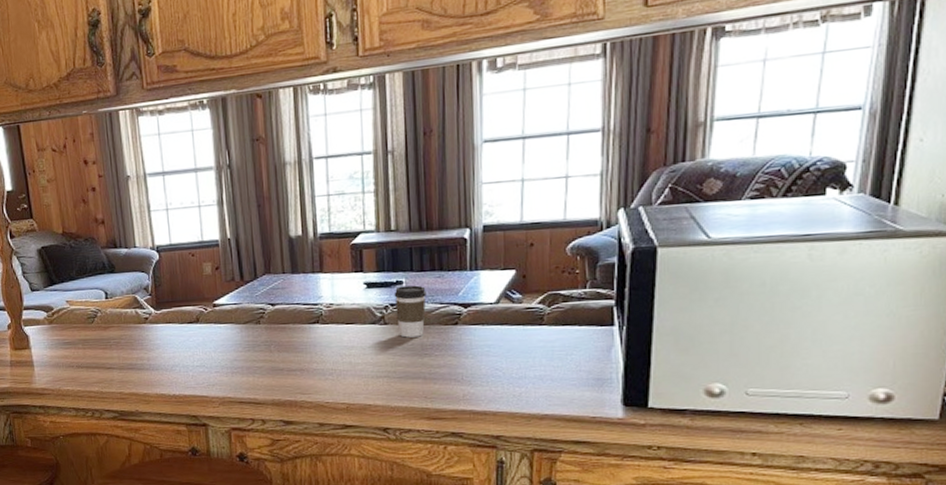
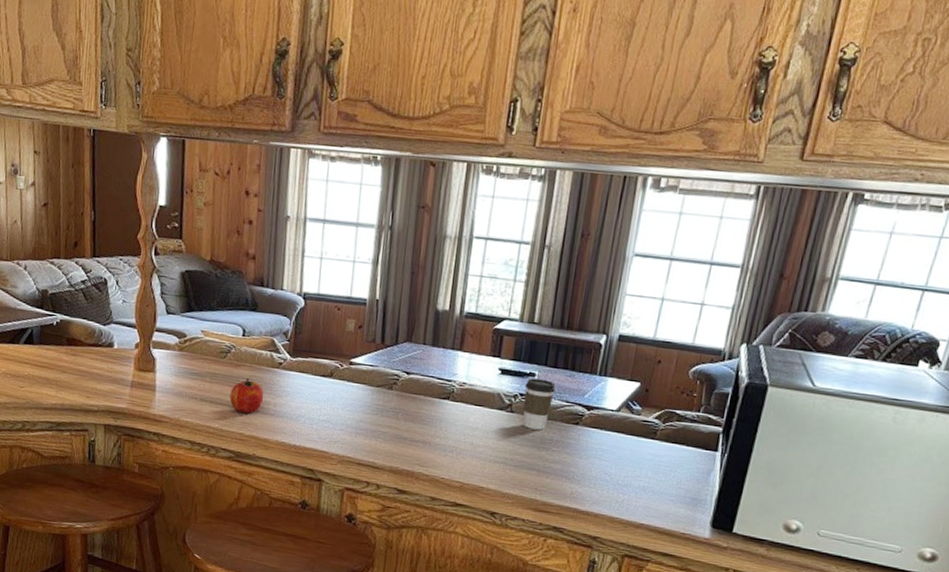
fruit: none [103,339,137,372] -> present [229,378,264,414]

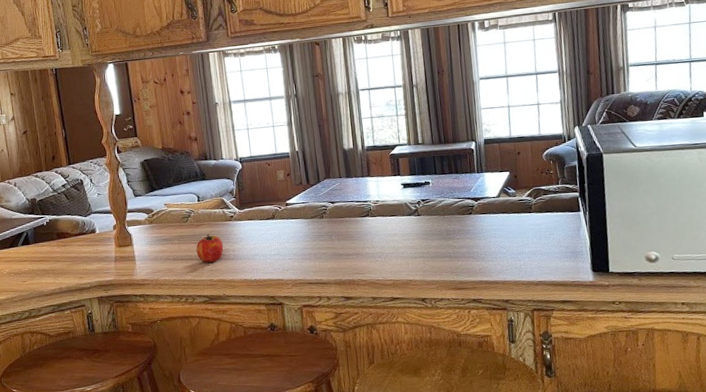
coffee cup: present [522,378,556,430] -> none [424,185,448,226]

